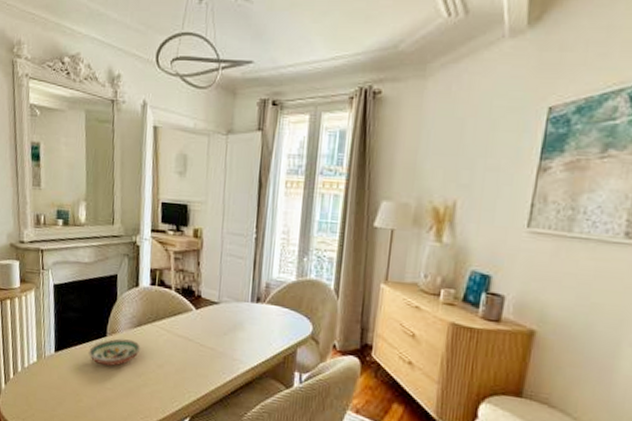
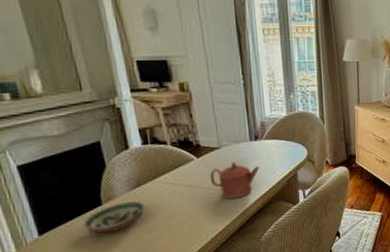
teapot: none [204,321,256,364] -> present [210,162,260,199]

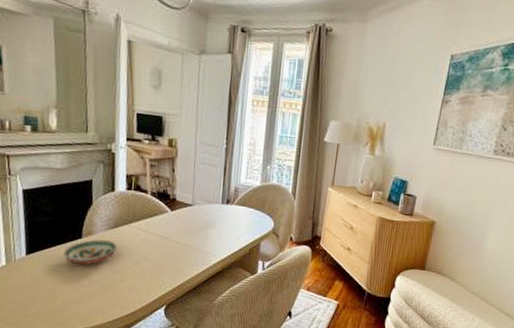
teapot: present [210,162,260,199] -> none [179,221,226,257]

